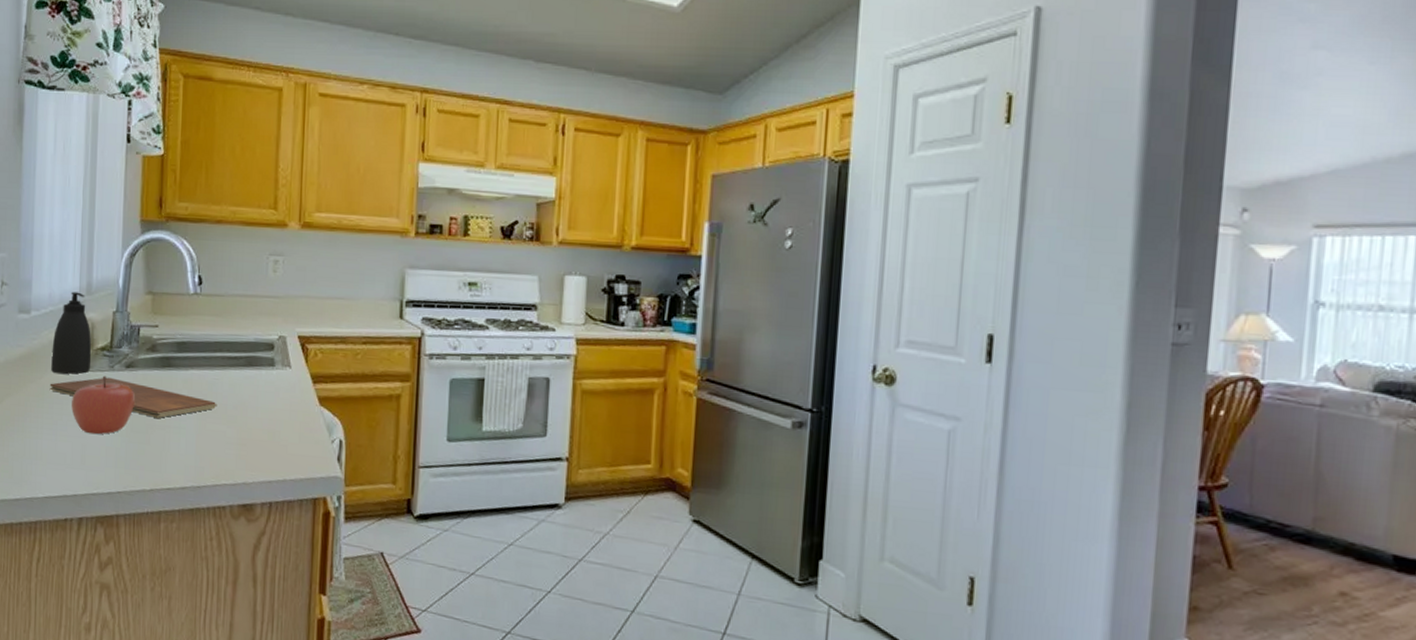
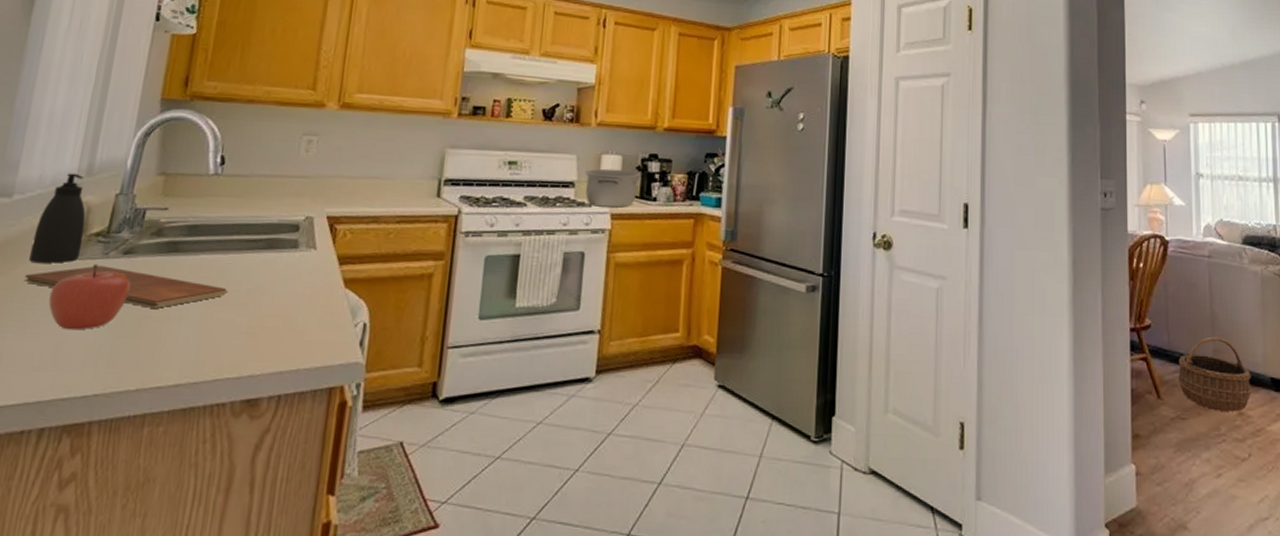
cooking pot: none [547,290,607,333] -> present [585,168,641,208]
wicker basket: none [1259,502,1365,592] -> present [1178,336,1252,412]

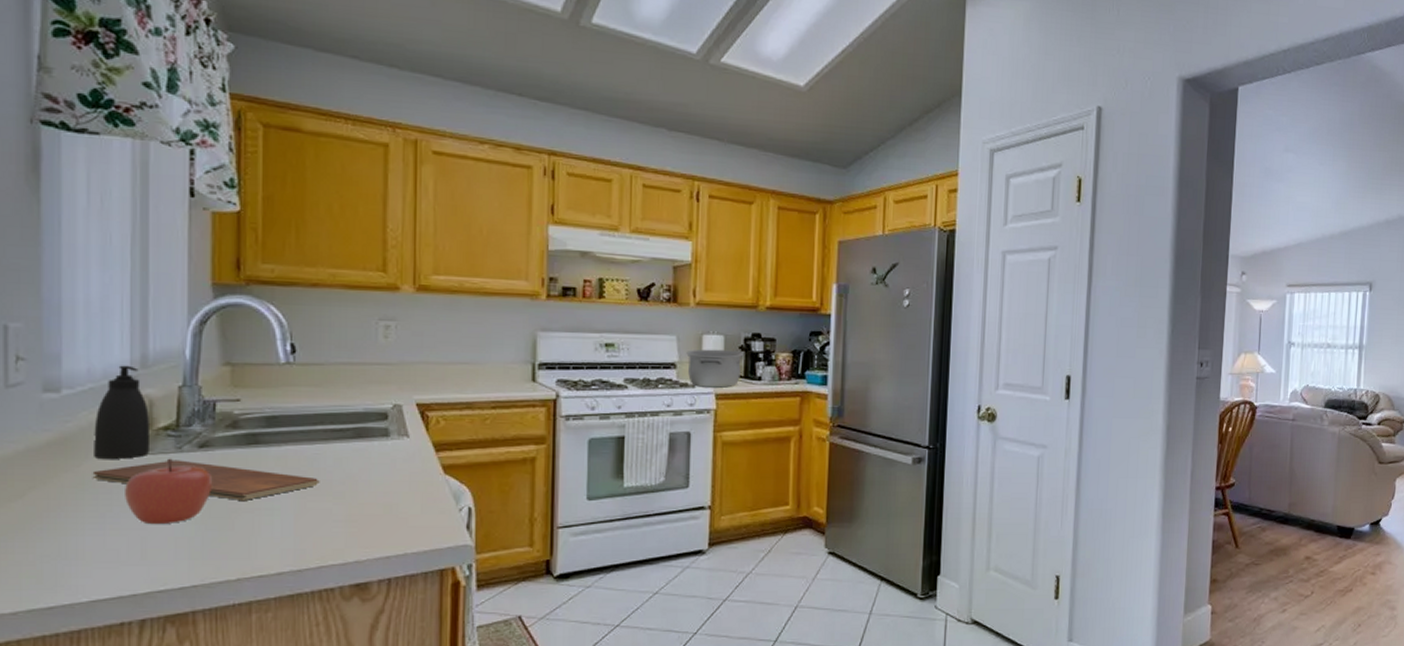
wicker basket: present [1178,336,1252,412] -> none [1255,492,1320,557]

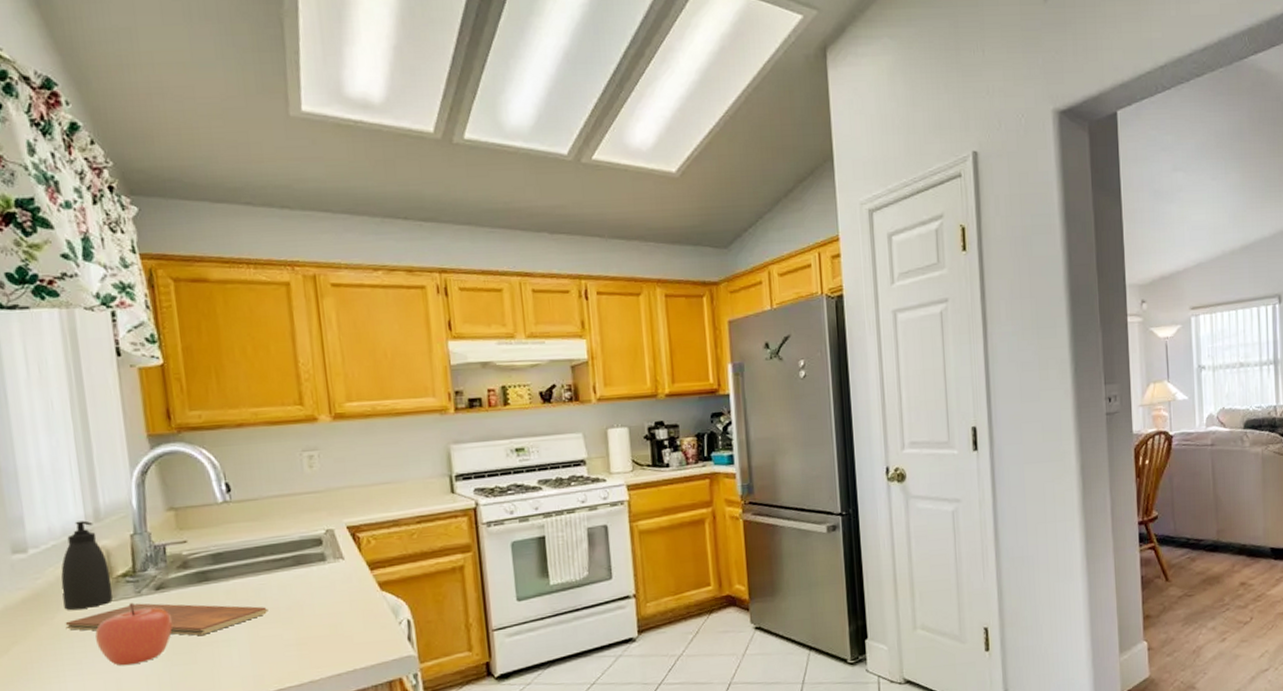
cooking pot: present [686,349,744,388] -> none [594,440,650,481]

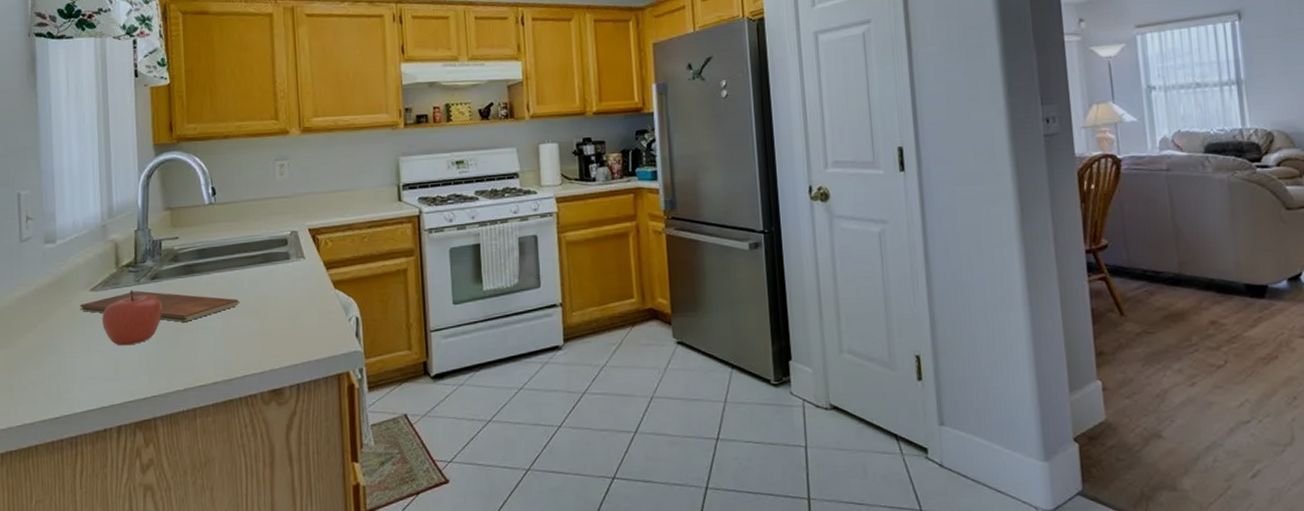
soap dispenser: present [60,520,113,611] -> none [79,217,118,295]

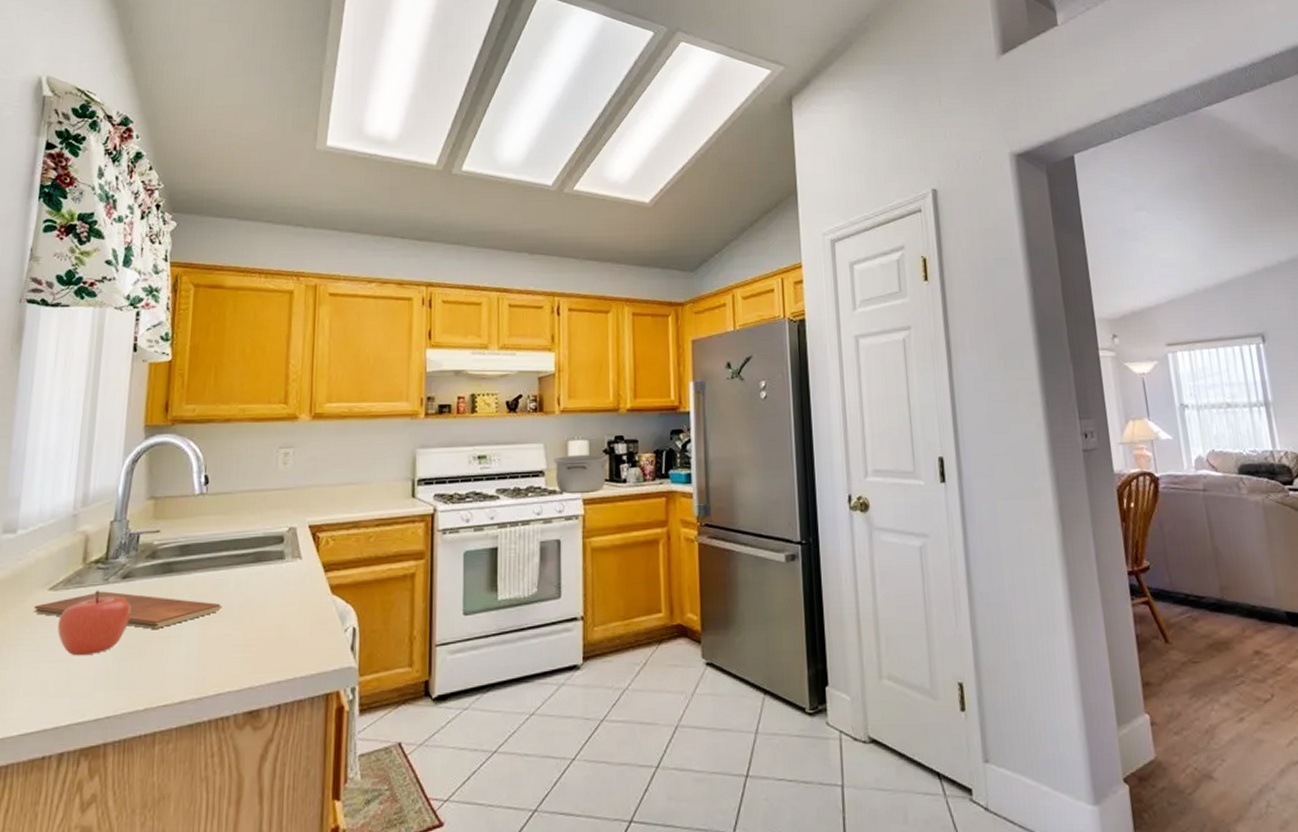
cooking pot: none [526,155,578,193] -> present [553,454,608,493]

